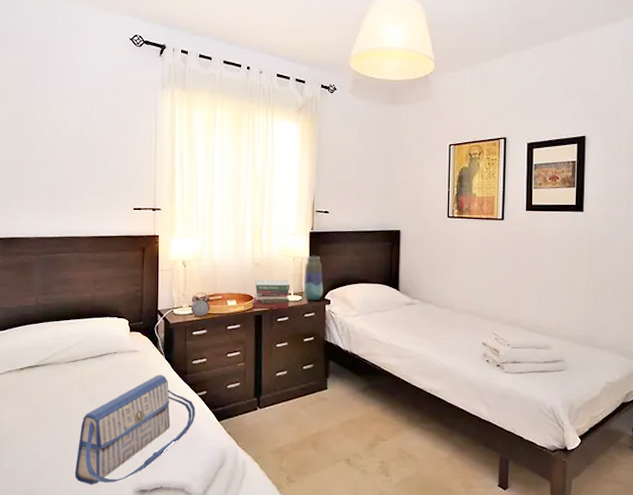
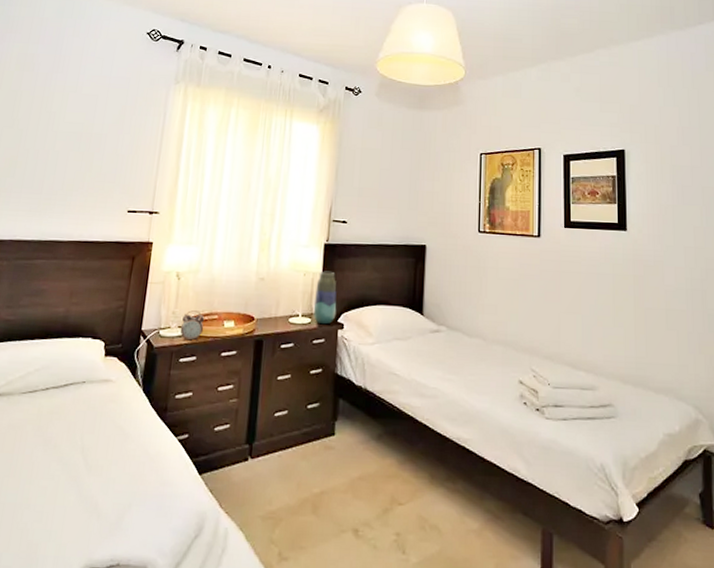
handbag: present [74,375,196,484] -> none [9,412,173,559]
books: present [253,279,290,309] -> none [253,297,298,334]

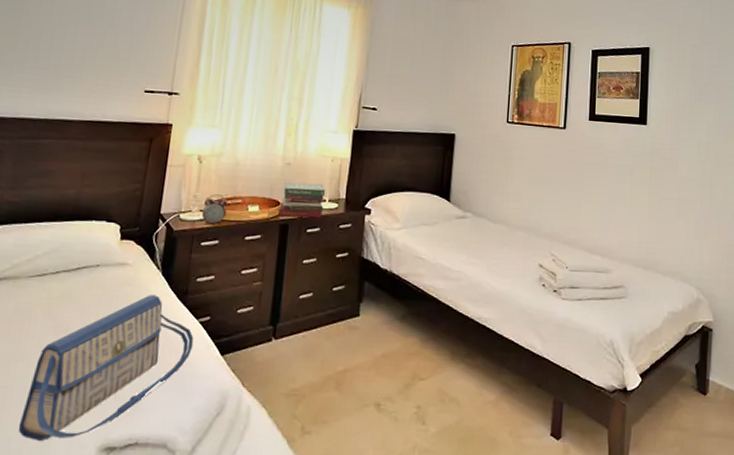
handbag: none [9,412,173,559] -> present [18,295,194,441]
books: none [253,297,298,334] -> present [278,182,325,218]
vase: present [313,271,337,325] -> none [340,157,366,210]

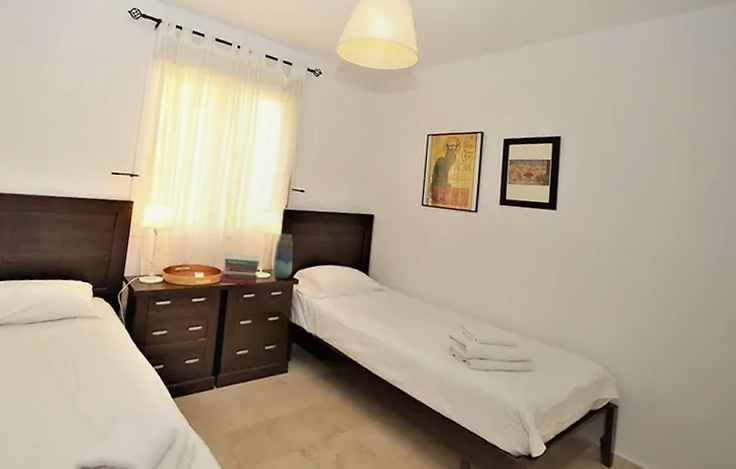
handbag: present [18,295,194,441] -> none [15,344,151,457]
alarm clock: present [201,194,228,225] -> none [157,262,179,288]
vase: none [340,157,366,210] -> present [272,233,294,280]

